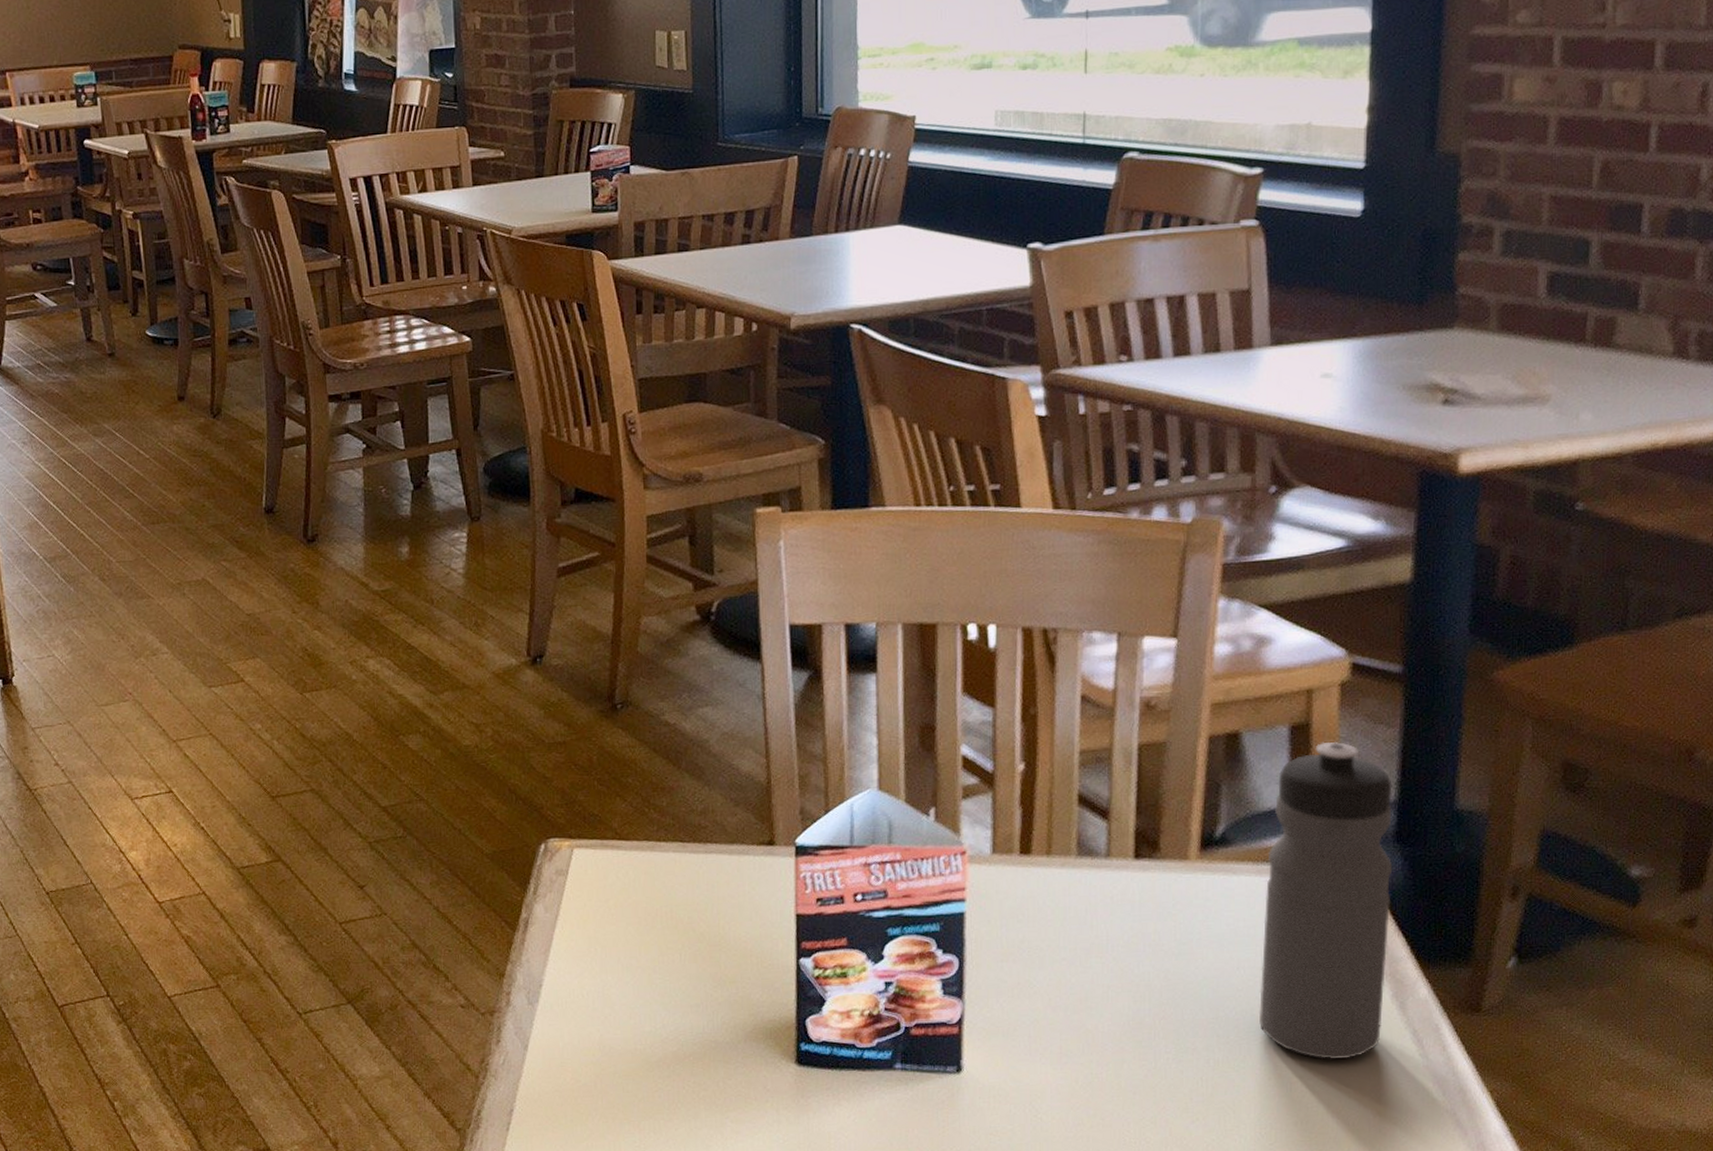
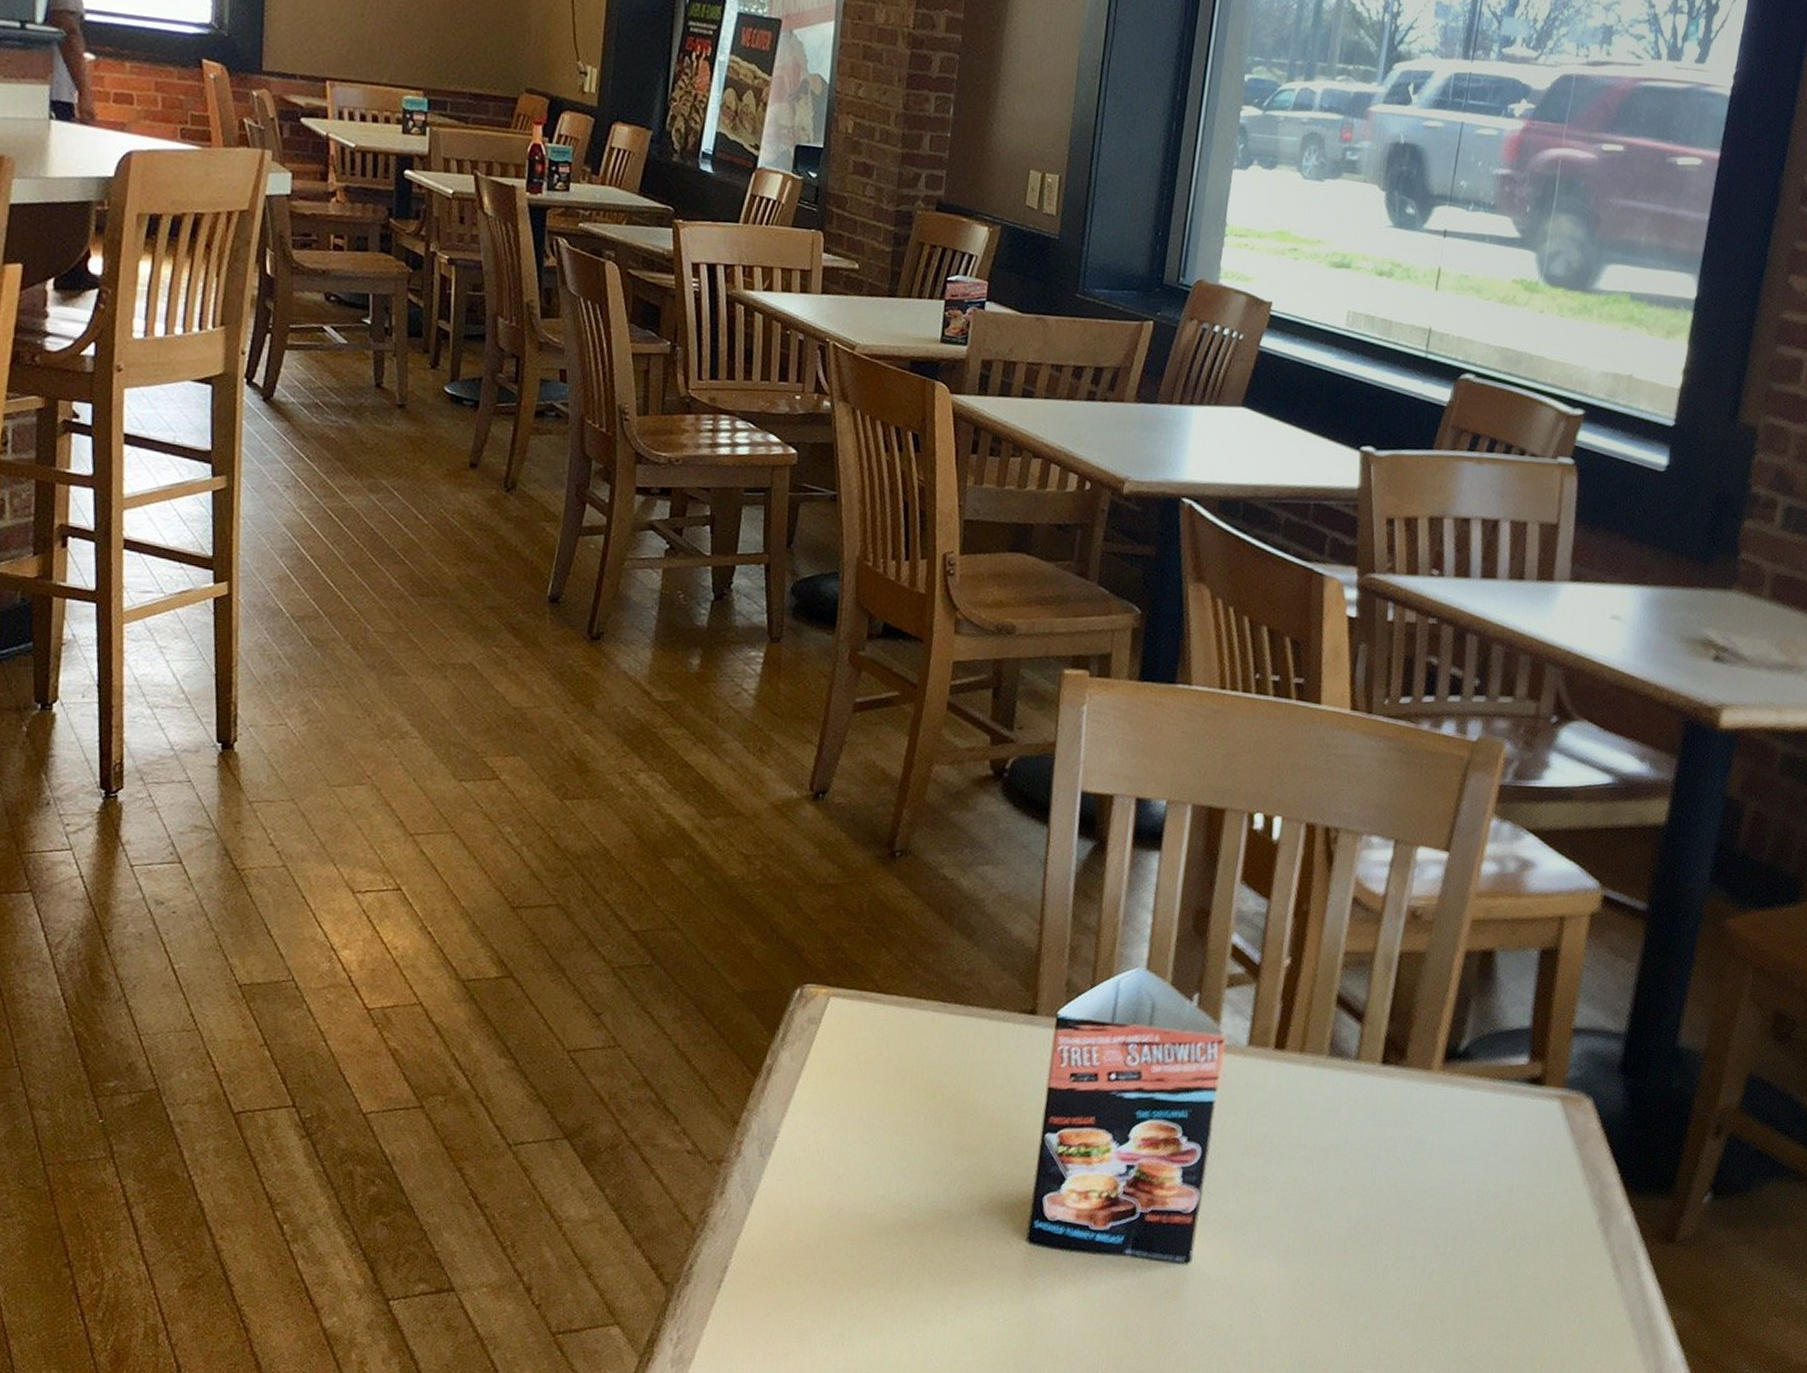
water bottle: present [1259,741,1393,1060] -> none [1476,968,1624,1279]

